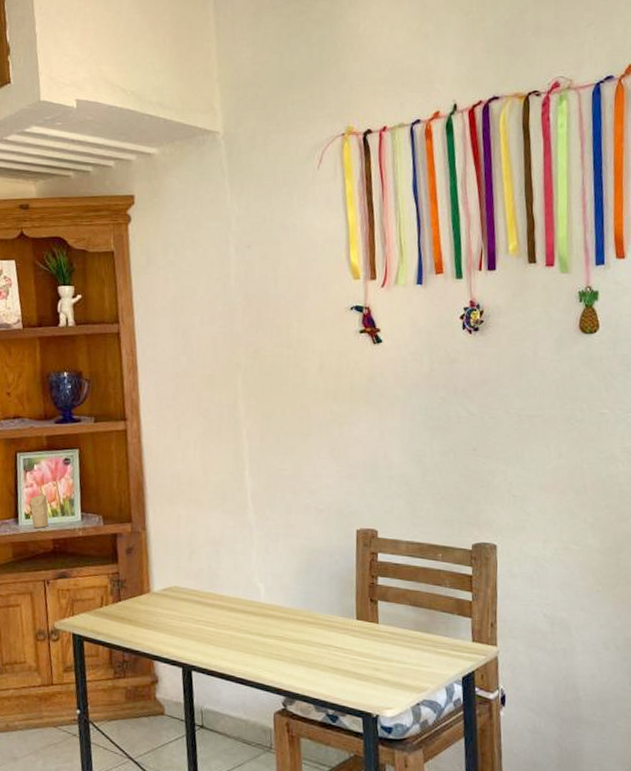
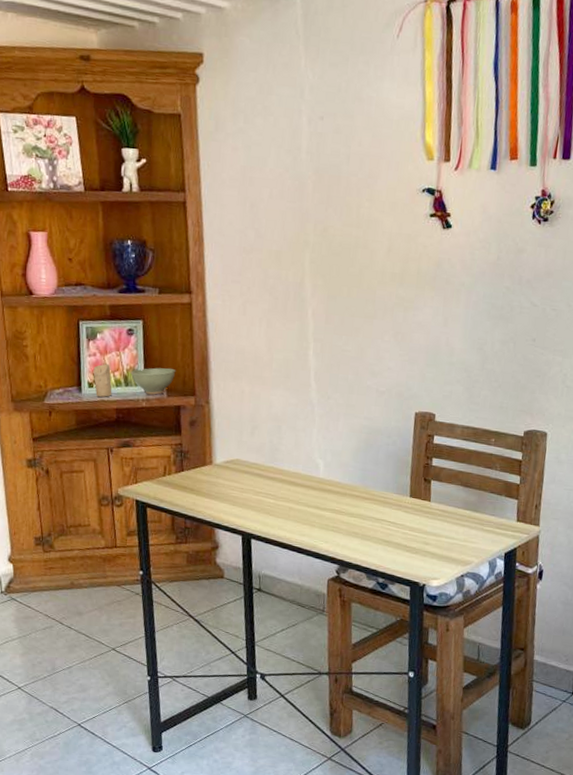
bowl: none [67,495,112,524] -> present [130,367,176,395]

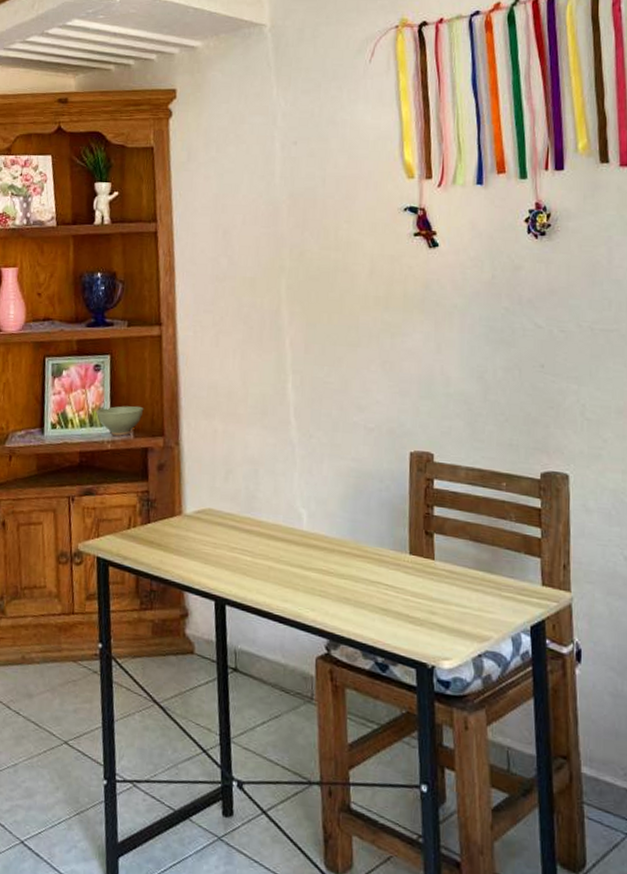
candle: present [93,364,112,398] -> none [57,402,76,440]

